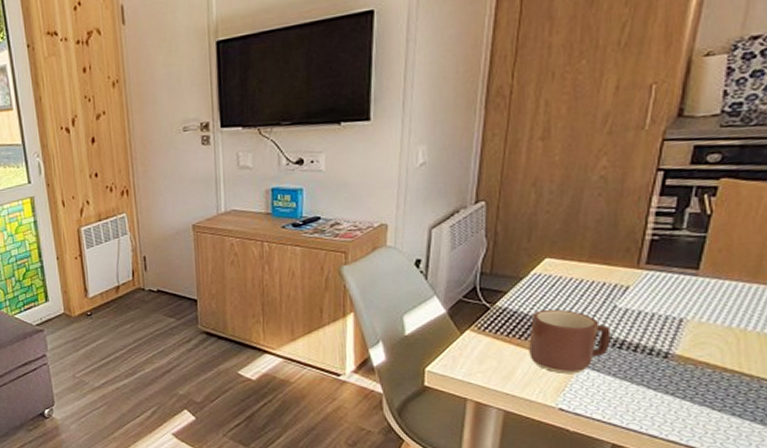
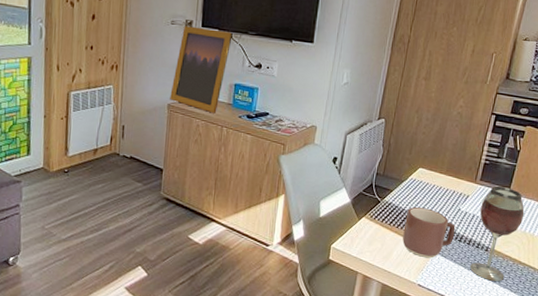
picture frame: none [193,127,261,228] -> present [170,26,233,114]
wineglass: none [641,268,727,397] -> present [470,185,525,281]

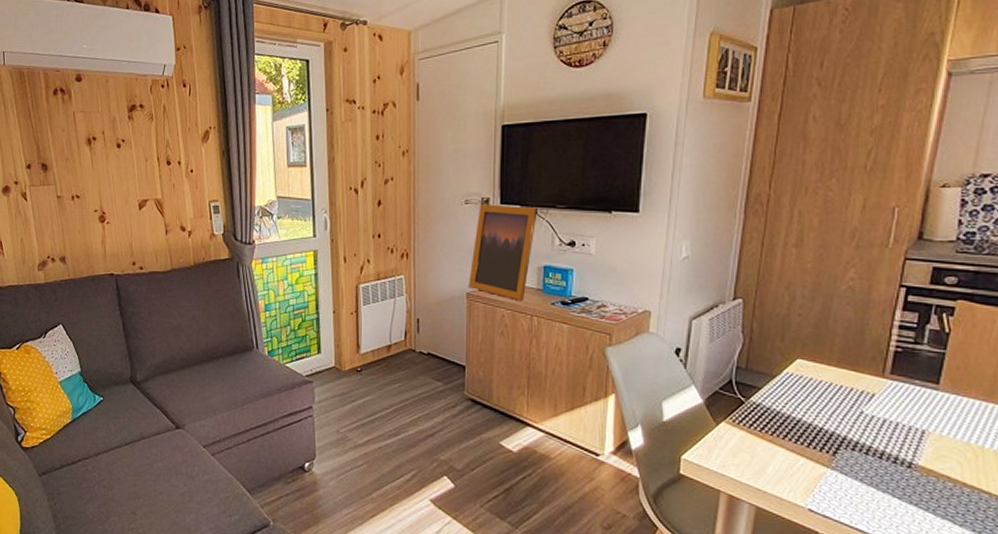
mug: present [402,206,456,258] -> none [781,408,858,475]
wineglass: present [470,185,525,281] -> none [886,380,965,510]

